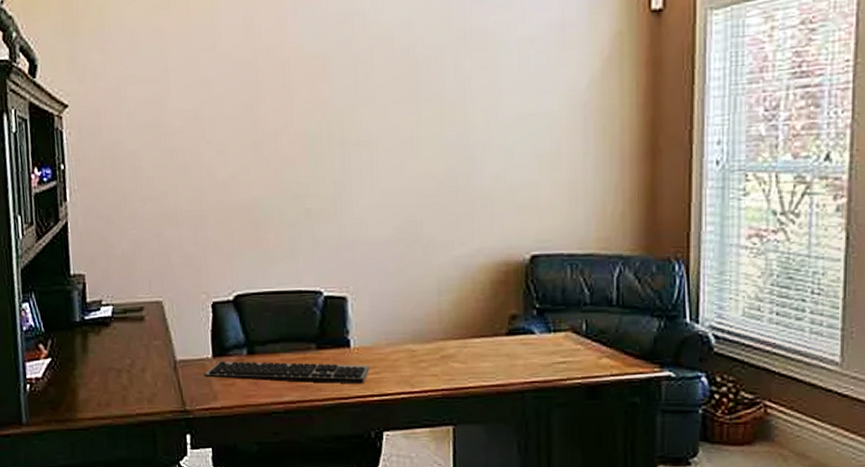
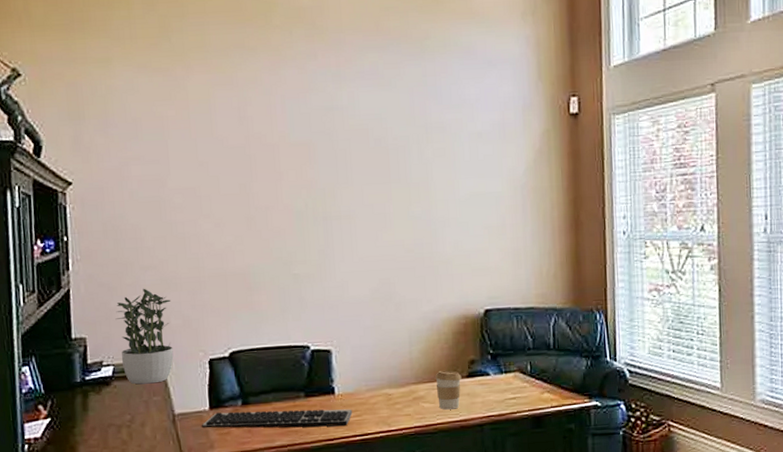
potted plant: none [114,222,175,327] -> present [115,288,174,385]
coffee cup: none [468,325,500,372] -> present [435,370,462,410]

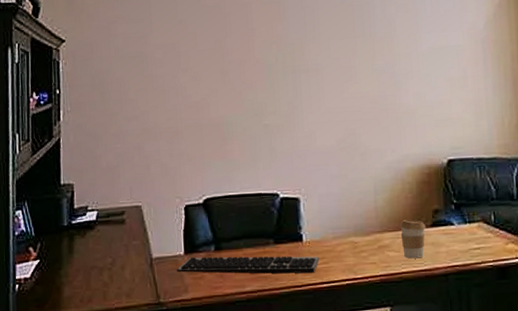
potted plant: present [115,288,174,385] -> none [100,137,152,229]

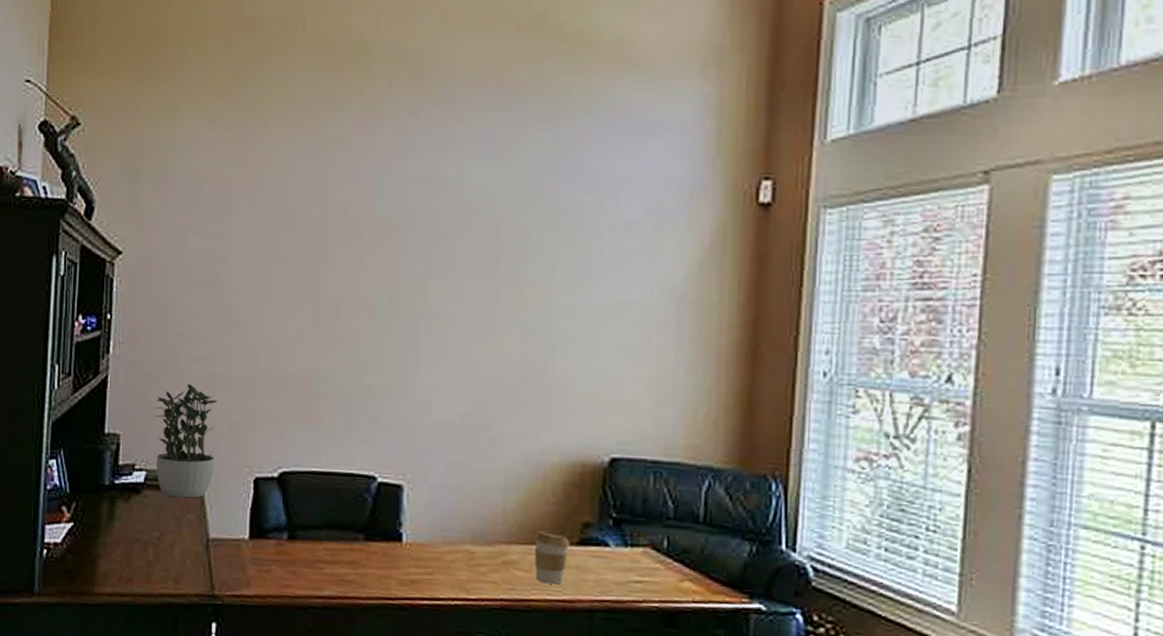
potted plant: none [100,137,152,229] -> present [154,383,218,498]
keyboard: present [177,256,320,274] -> none [239,544,422,585]

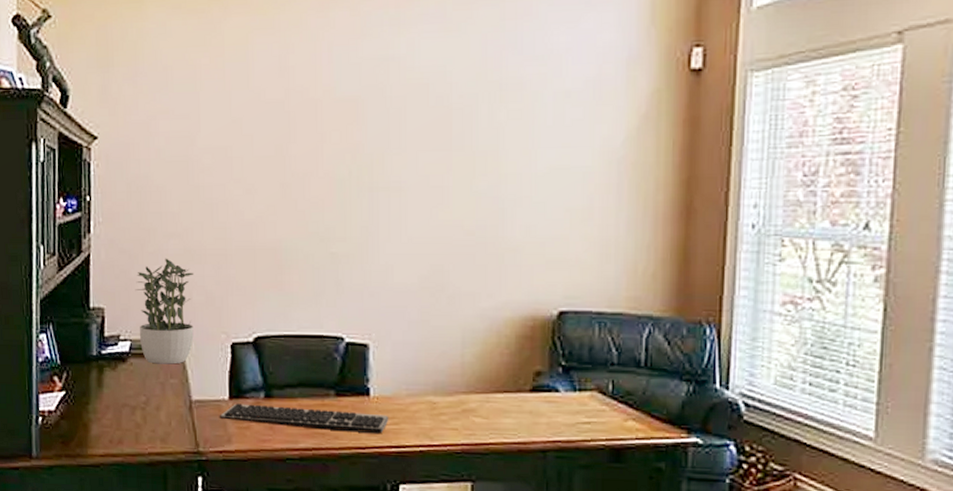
keyboard: none [239,544,422,585] -> present [220,403,389,434]
coffee cup: present [534,530,570,585] -> none [491,380,524,428]

